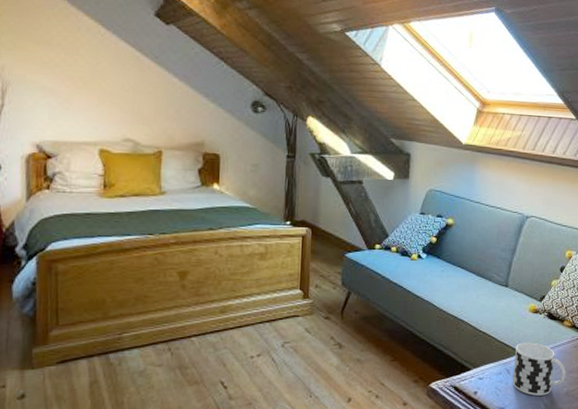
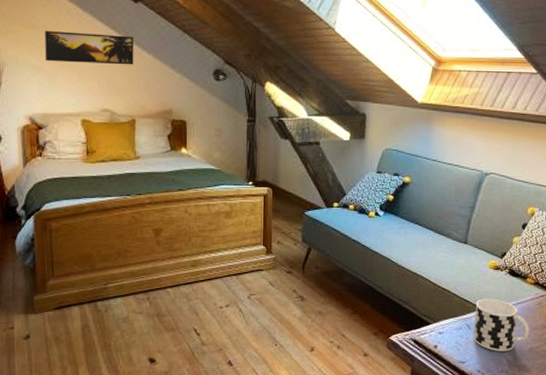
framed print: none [58,48,164,92] -> present [44,30,134,65]

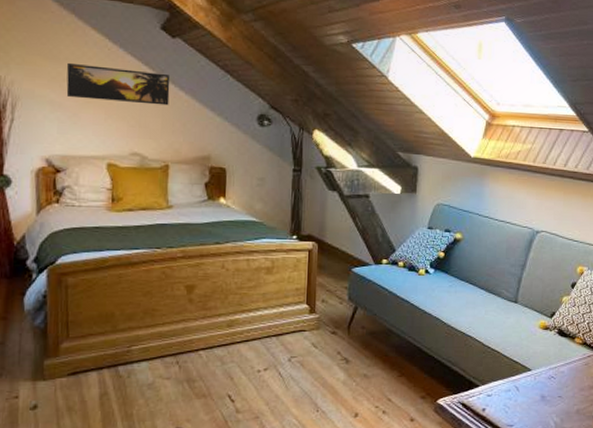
cup: present [473,298,530,351] -> none [522,359,577,413]

